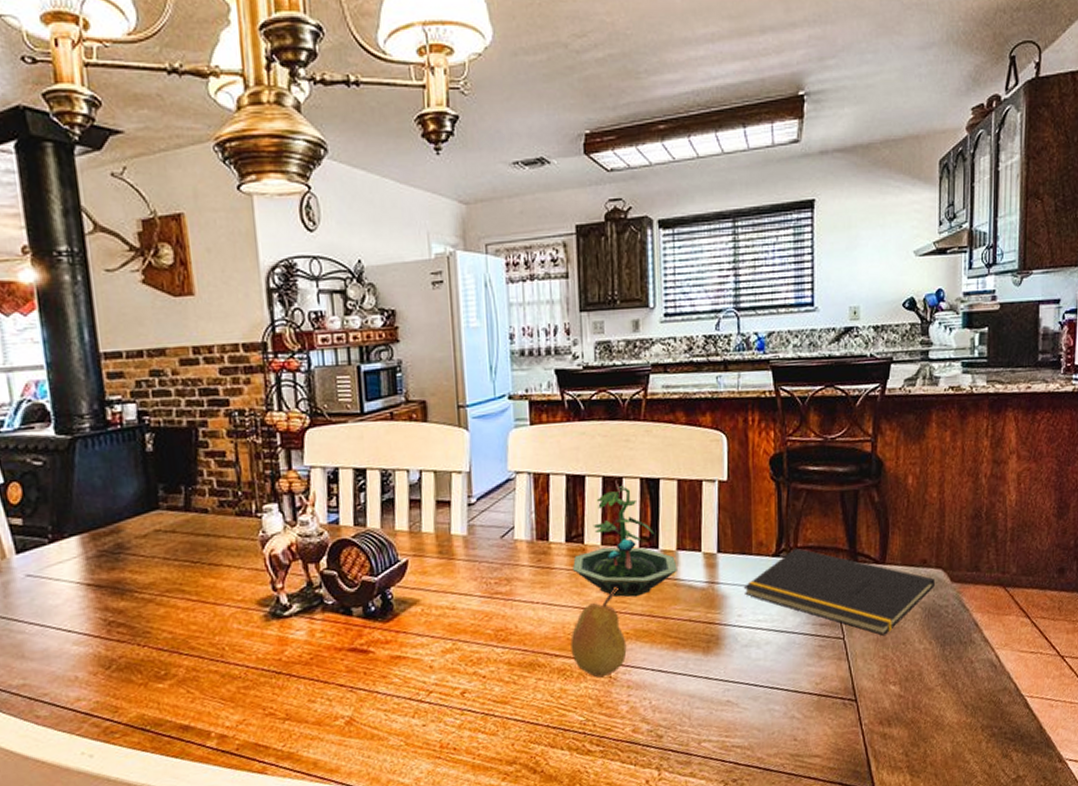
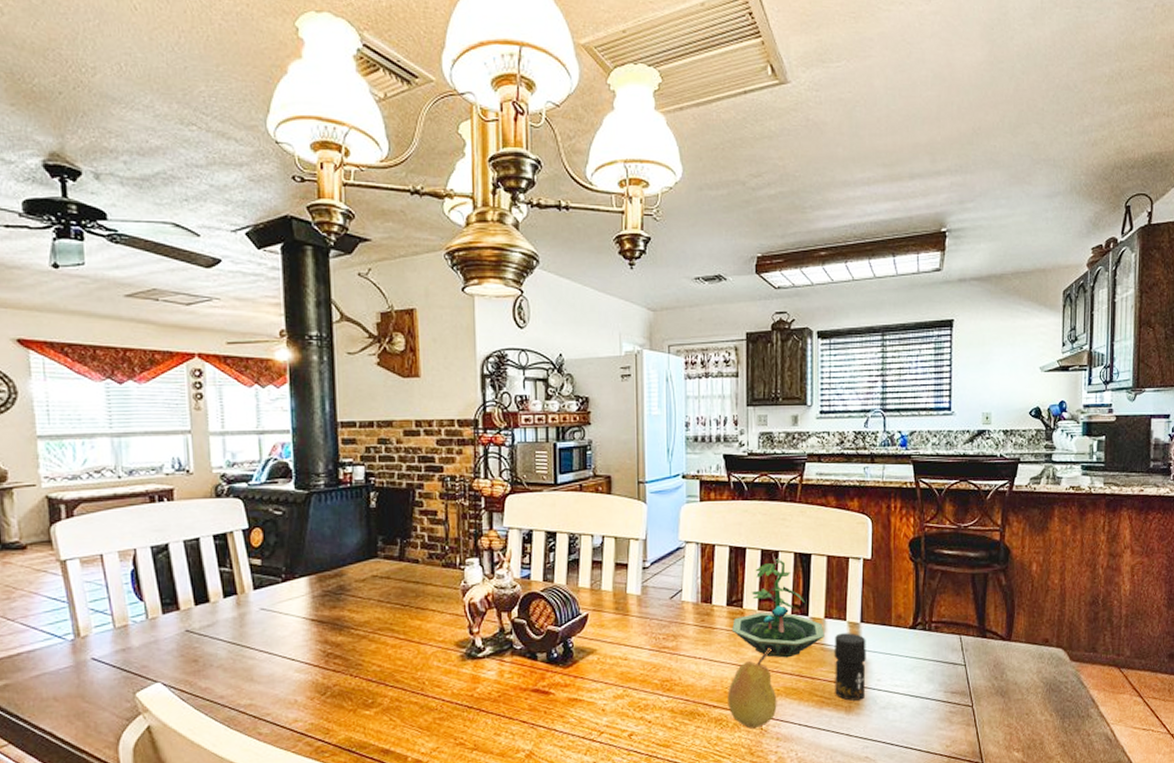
jar: none [688,565,725,640] -> present [834,633,866,701]
notepad: present [743,547,936,636] -> none [883,622,1057,706]

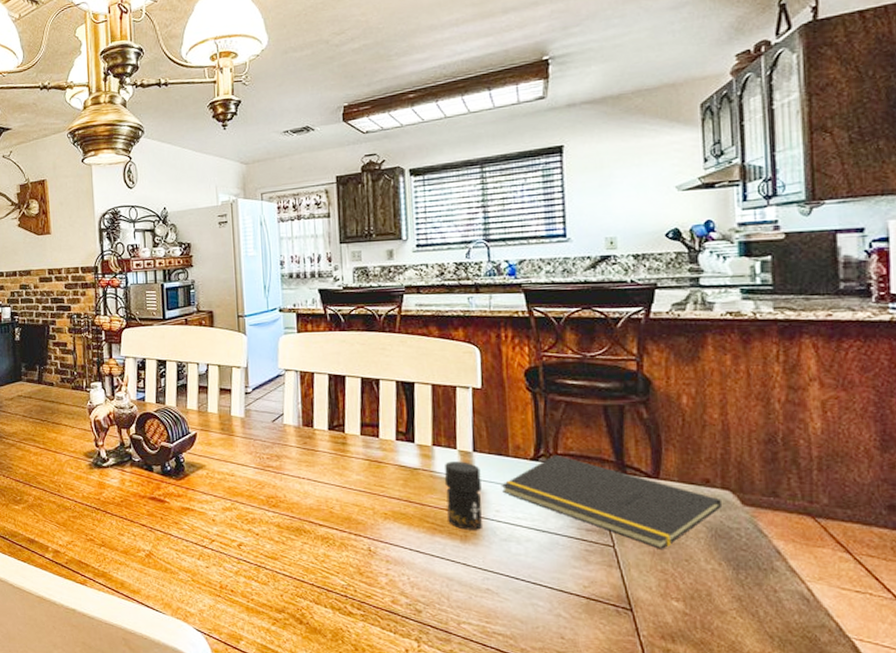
fruit: present [727,648,777,729] -> none [333,472,385,550]
terrarium: present [732,559,824,658] -> none [335,387,433,483]
notepad: none [883,622,1057,706] -> present [501,454,723,549]

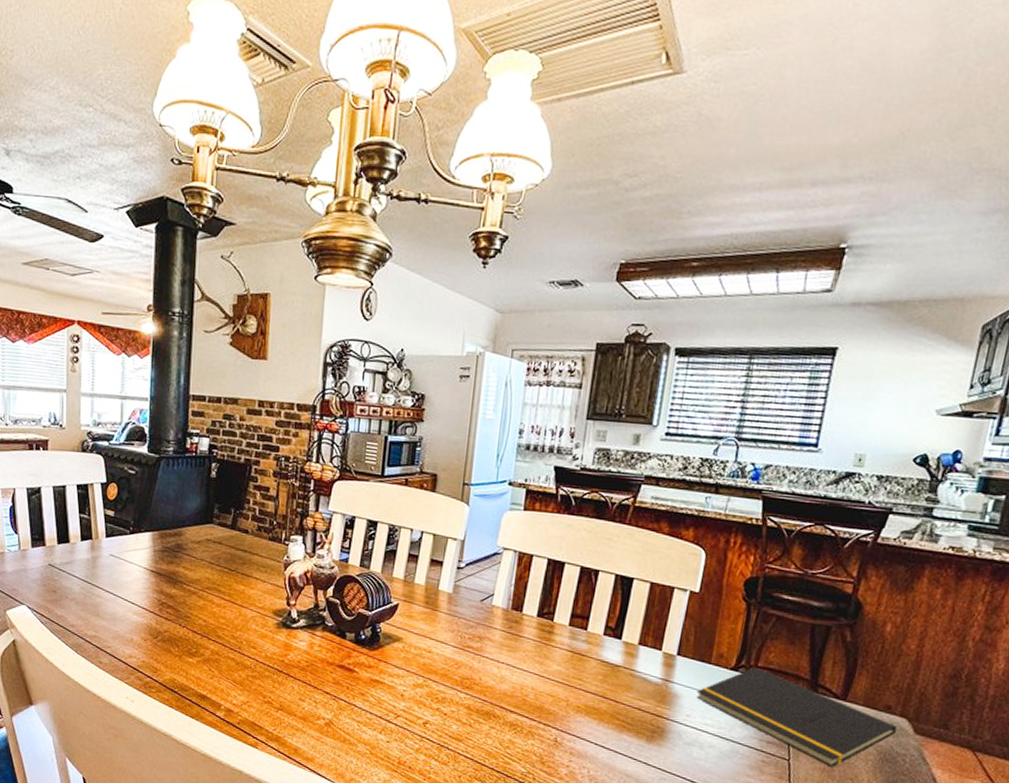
jar: present [444,461,482,530] -> none [638,662,681,732]

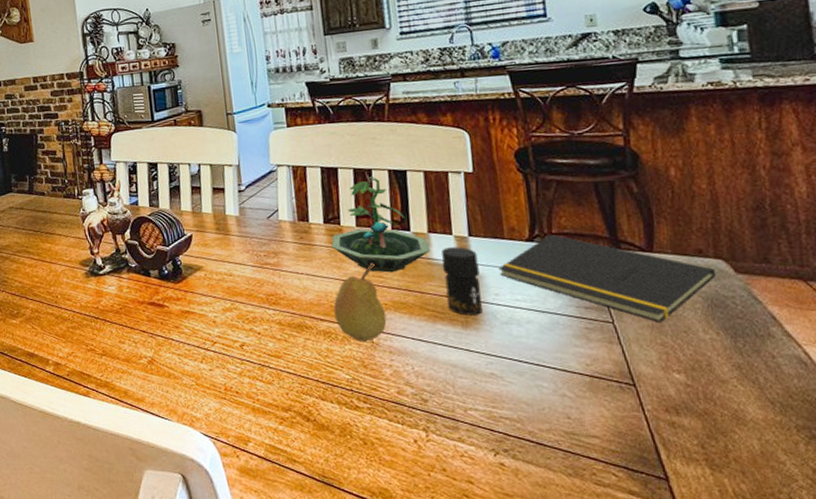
fruit: none [524,665,578,740] -> present [333,263,387,342]
terrarium: none [539,578,636,678] -> present [331,177,430,273]
jar: none [638,662,681,732] -> present [441,247,482,316]

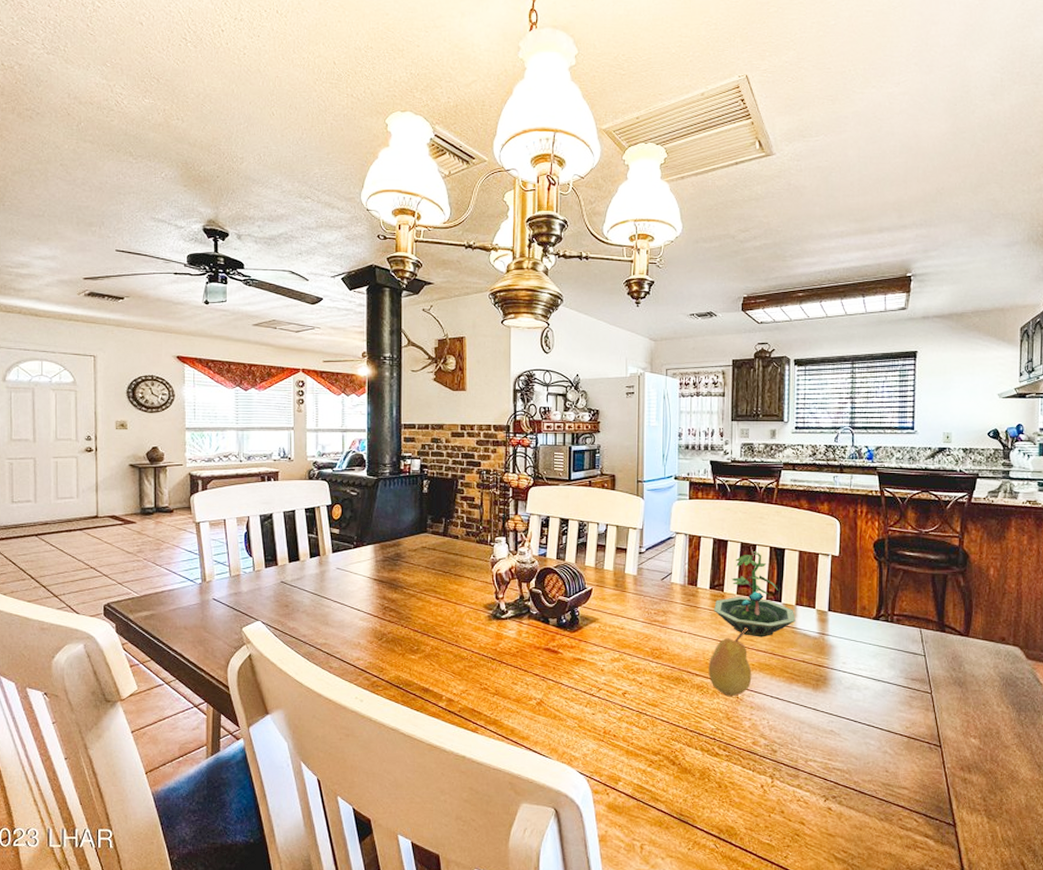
jar: present [441,247,482,316] -> none [803,619,833,679]
notepad: present [498,234,717,322] -> none [848,615,1013,695]

